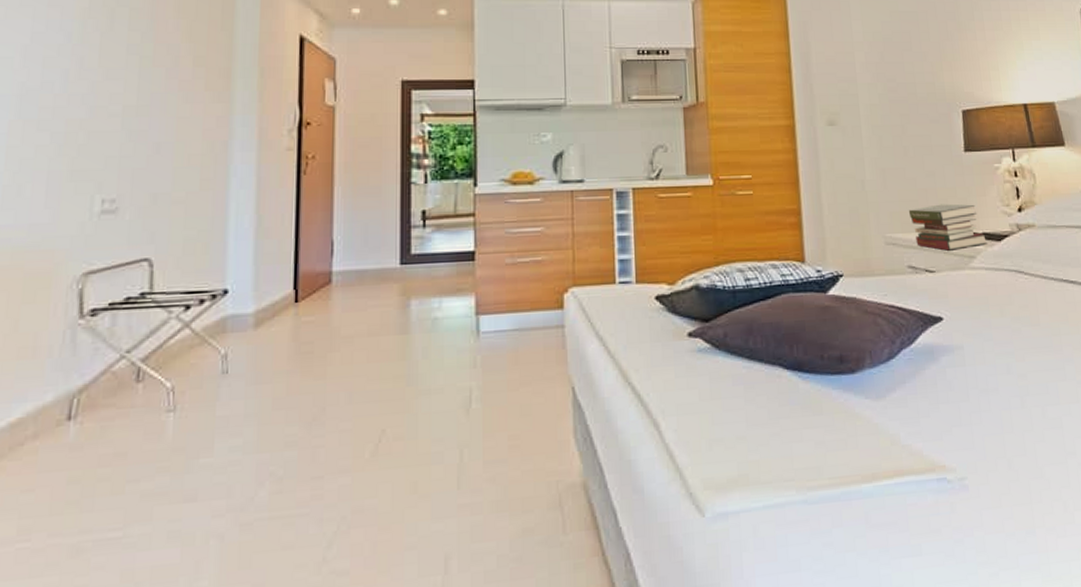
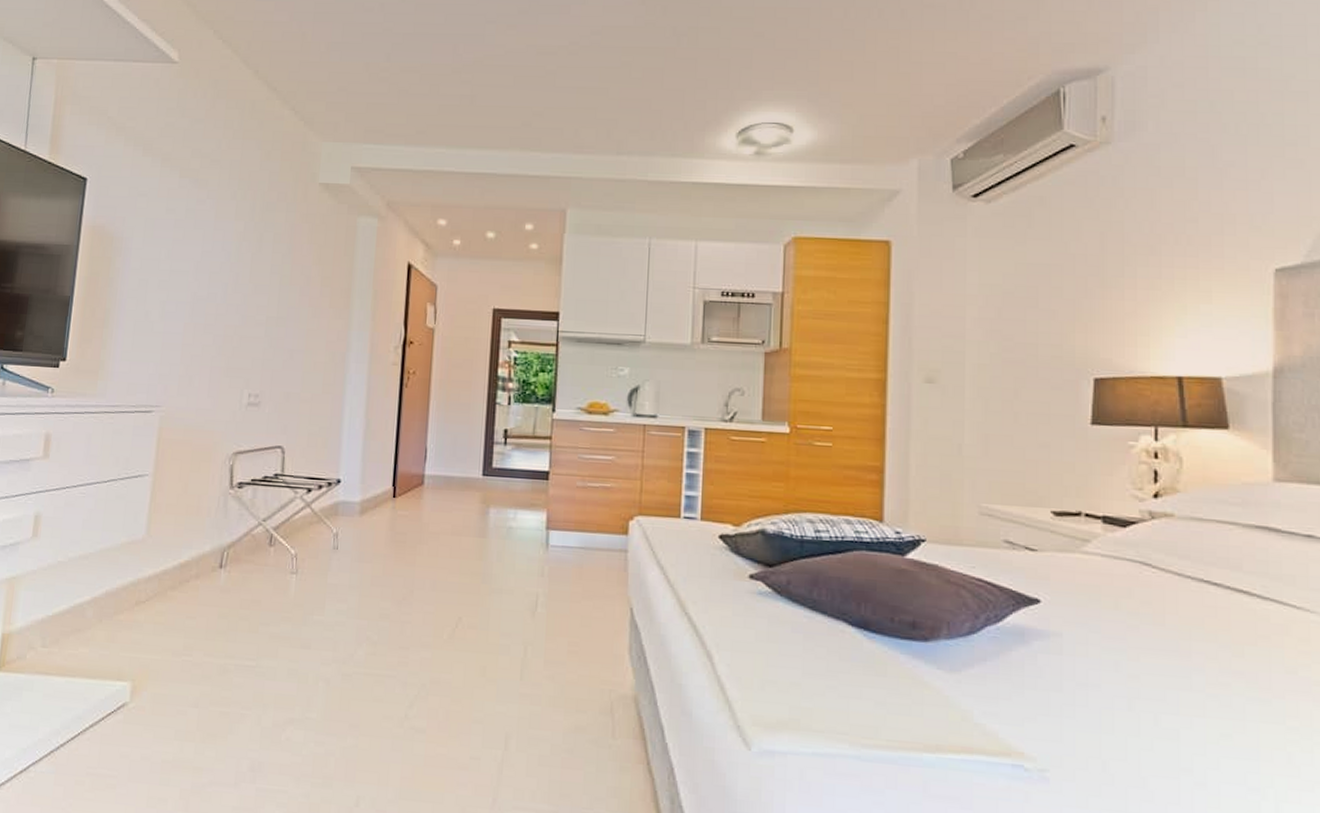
books: present [908,204,987,251] -> none [1012,478,1107,531]

